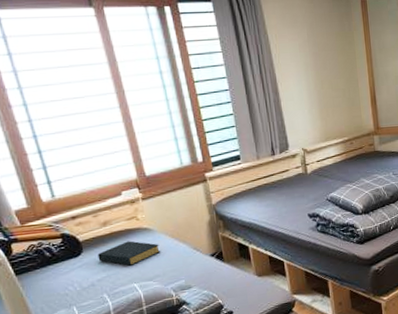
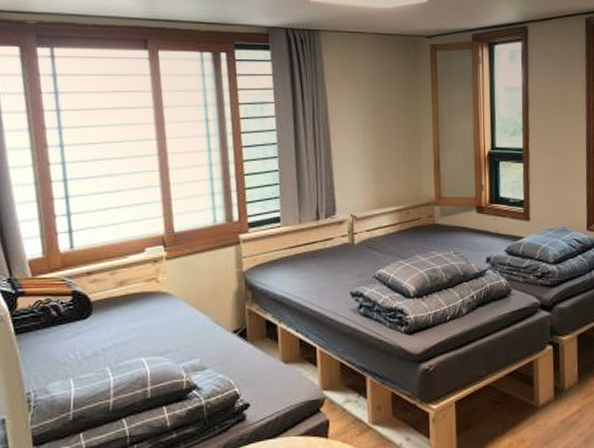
hardback book: present [97,241,161,266] -> none [107,306,178,335]

